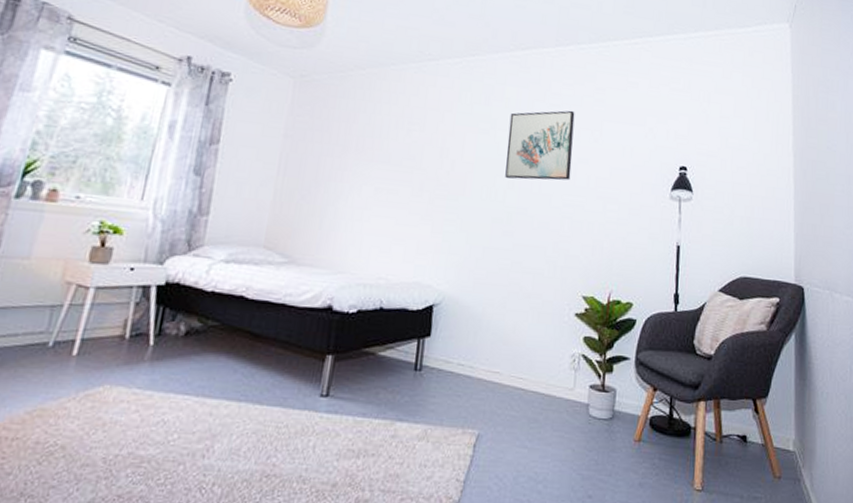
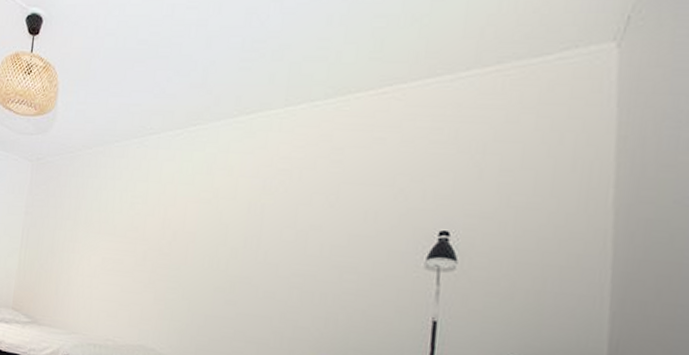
wall art: present [505,110,575,181] -> none [228,174,307,249]

